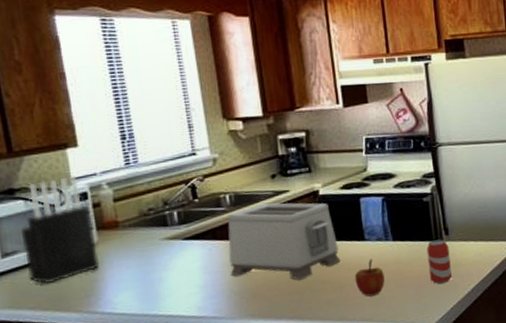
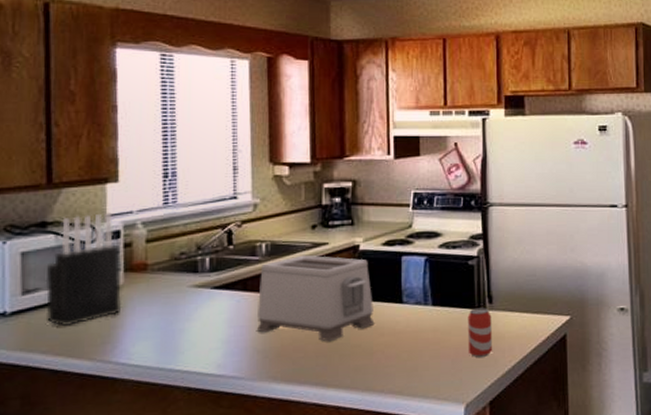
apple: present [354,259,385,297] -> none [387,324,419,366]

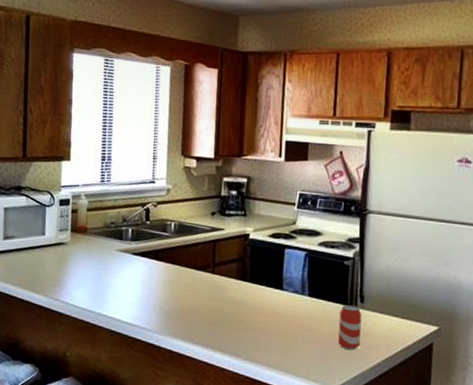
knife block: present [45,212,122,327] -> none [18,184,69,268]
toaster: present [256,255,375,342] -> none [163,236,258,313]

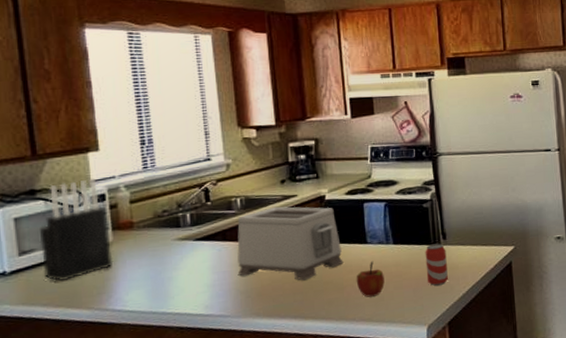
knife block: none [18,184,69,268] -> present [39,178,113,282]
toaster: none [163,236,258,313] -> present [237,206,343,281]
apple: none [267,308,295,345] -> present [356,261,385,297]

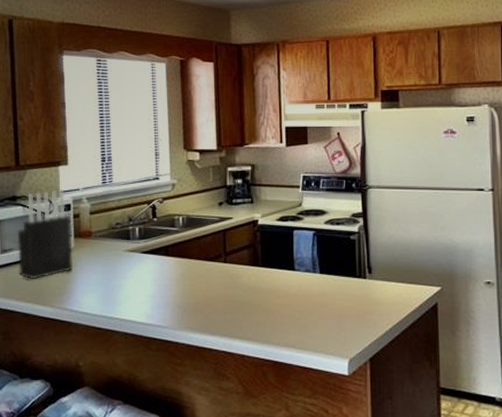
toaster: present [237,206,343,281] -> none [176,227,272,301]
apple: present [356,261,385,297] -> none [282,288,309,324]
beverage can: present [425,243,448,286] -> none [350,277,372,319]

